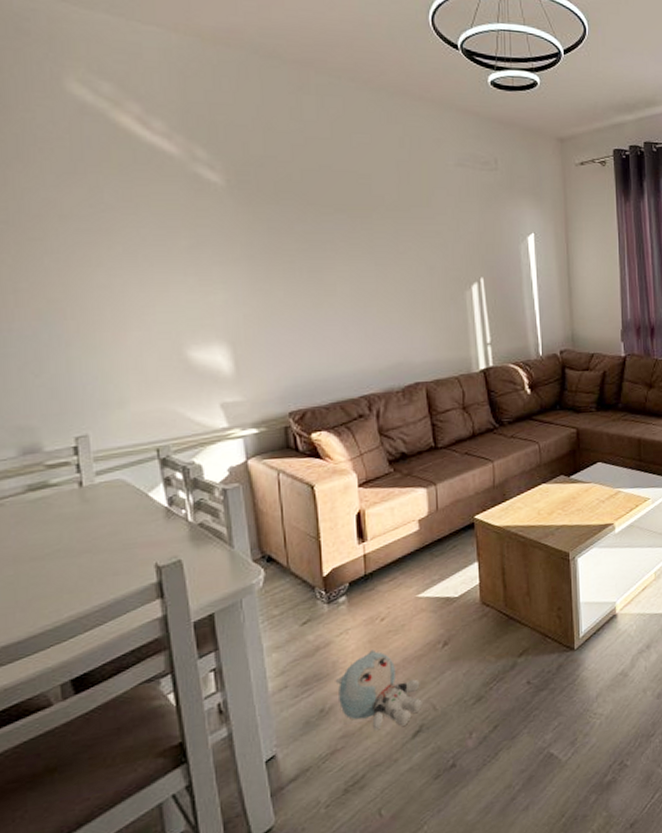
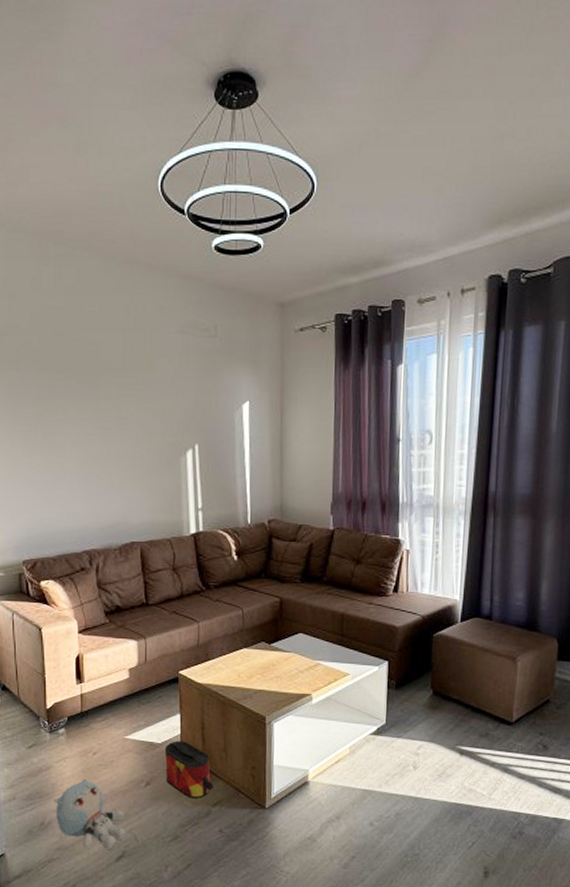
bag: none [462,590,518,652] -> present [164,741,213,798]

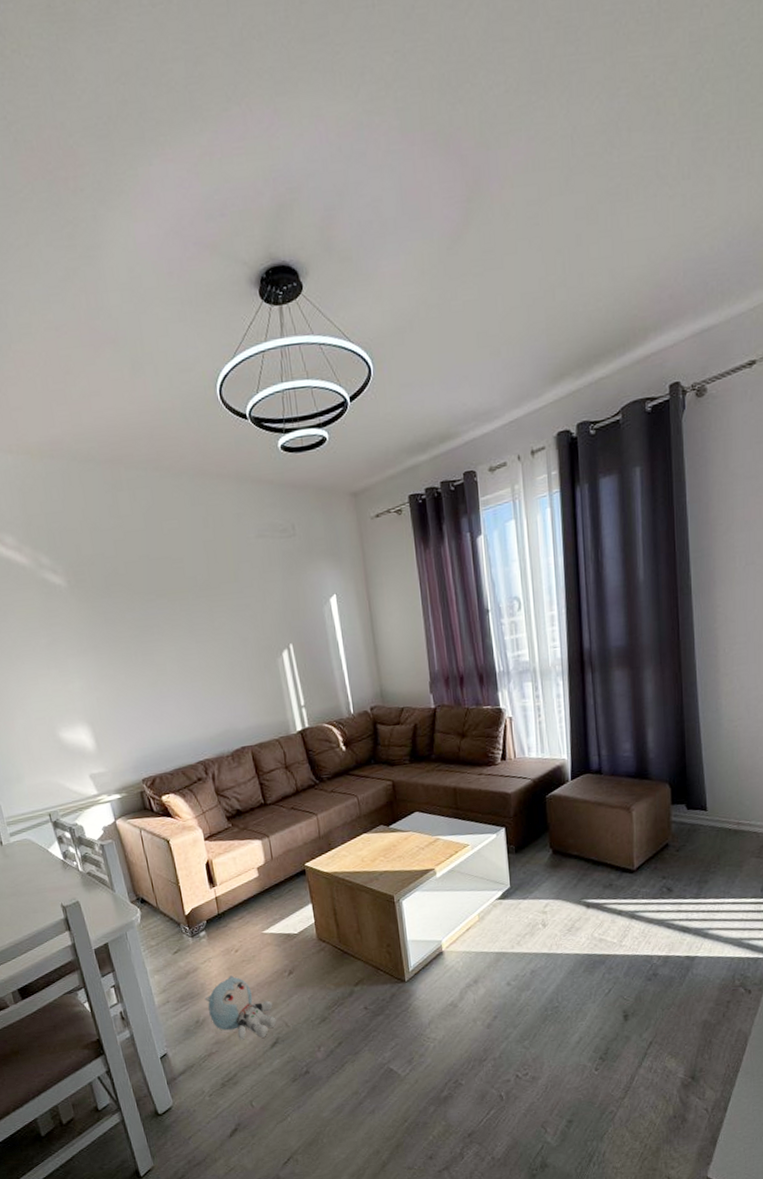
bag: present [164,741,213,798] -> none [301,928,353,981]

